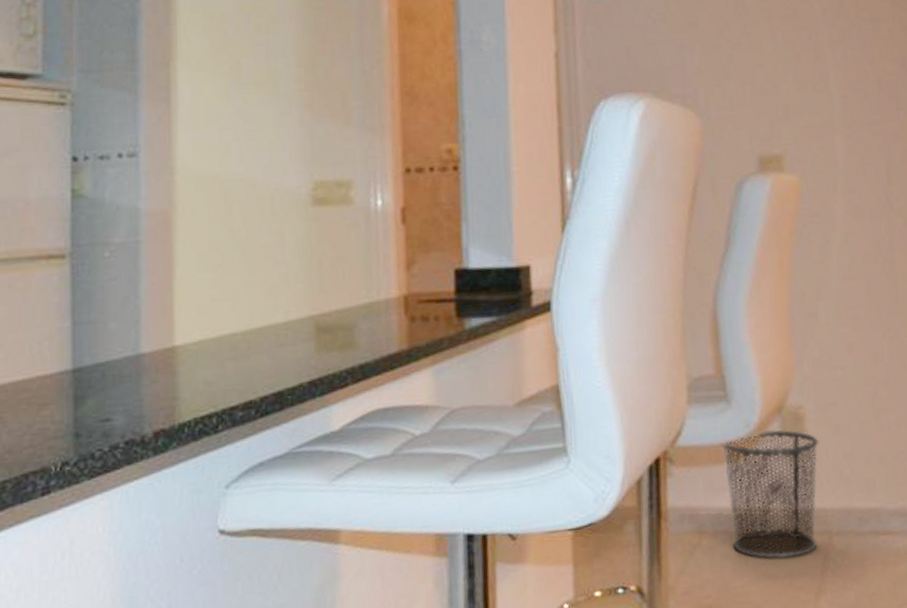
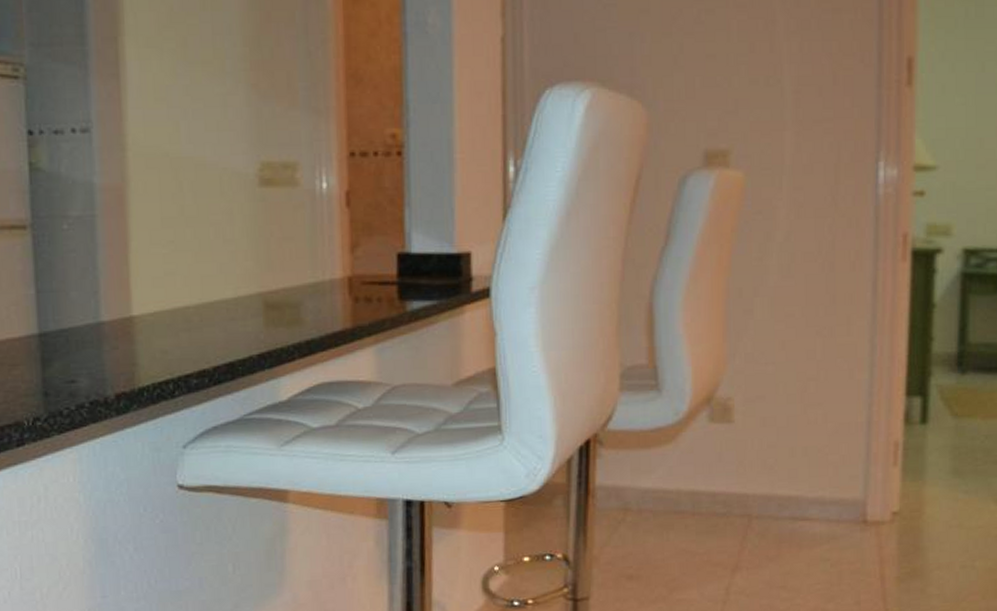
waste bin: present [720,430,819,560] -> none [649,418,746,538]

